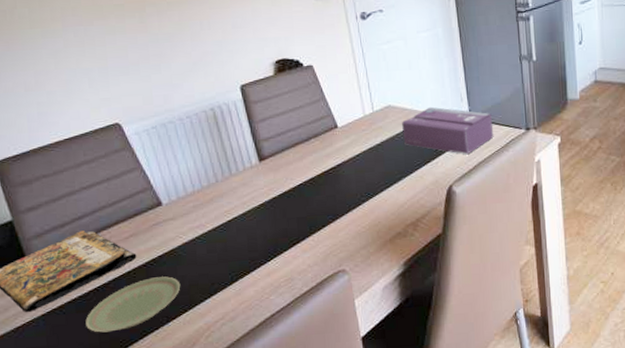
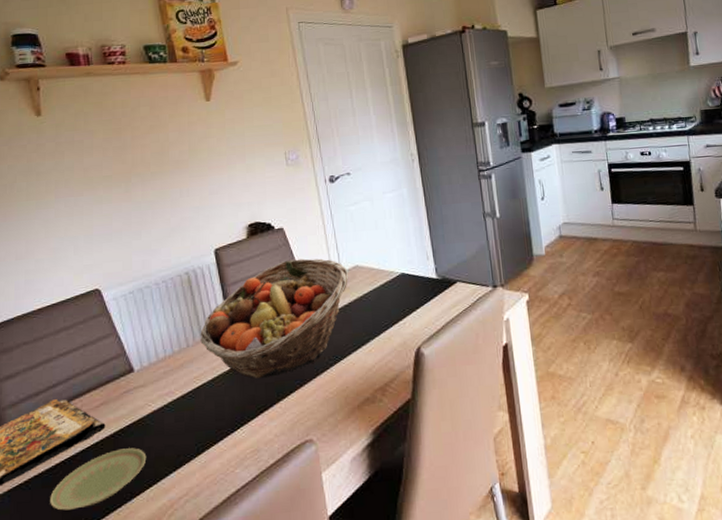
fruit basket: none [229,97,382,213] -> present [200,258,349,379]
tissue box: present [402,106,494,155] -> none [369,265,461,315]

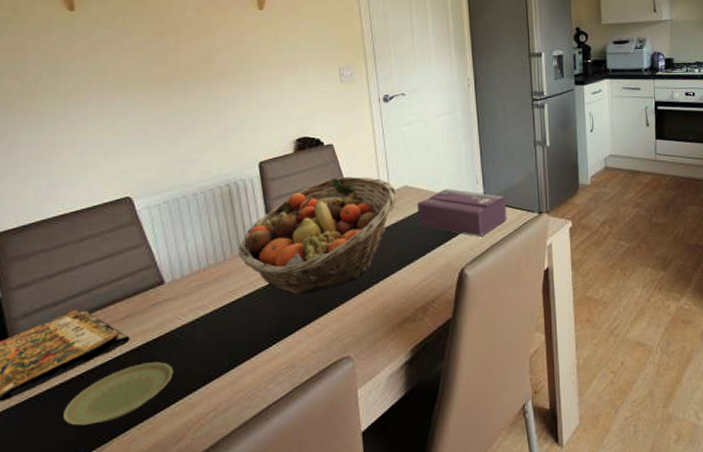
tissue box: none [369,265,461,315] -> present [418,188,507,238]

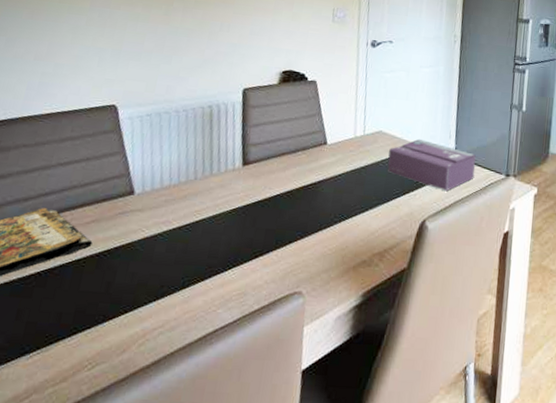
plate: present [63,362,174,426] -> none [15,269,129,324]
fruit basket: present [238,176,398,294] -> none [209,113,371,224]

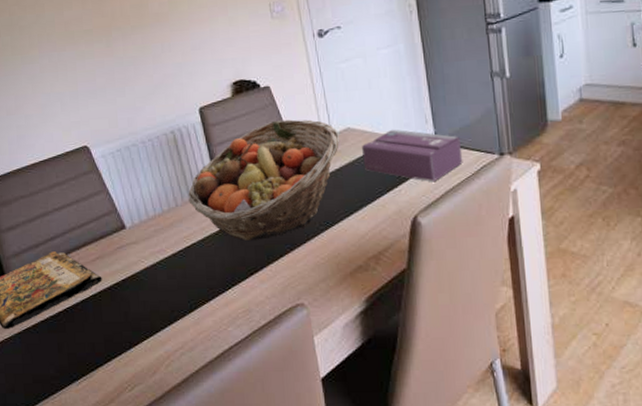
fruit basket: none [209,113,371,224] -> present [188,119,340,241]

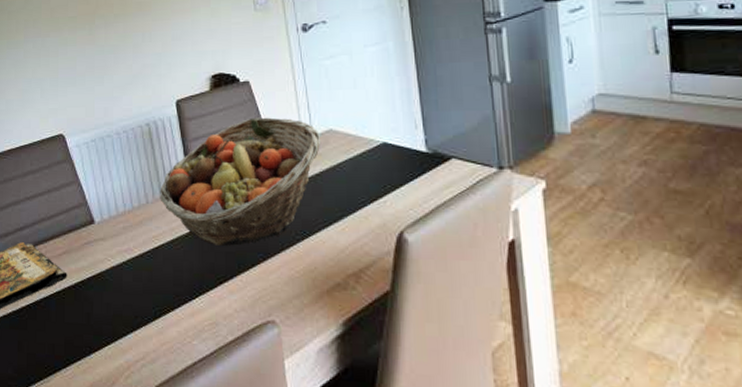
tissue box: present [362,129,463,183] -> none [345,133,457,195]

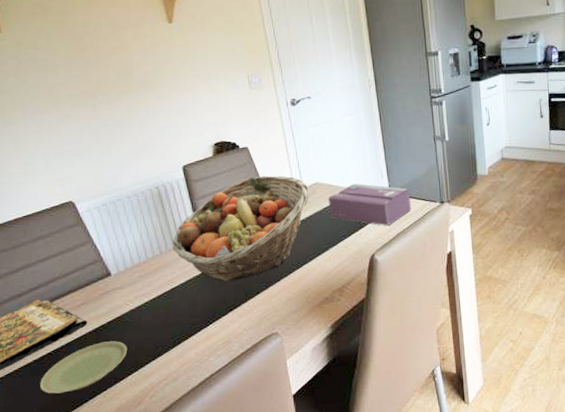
plate: none [17,301,105,355] -> present [40,341,128,394]
tissue box: none [345,133,457,195] -> present [329,183,412,227]

